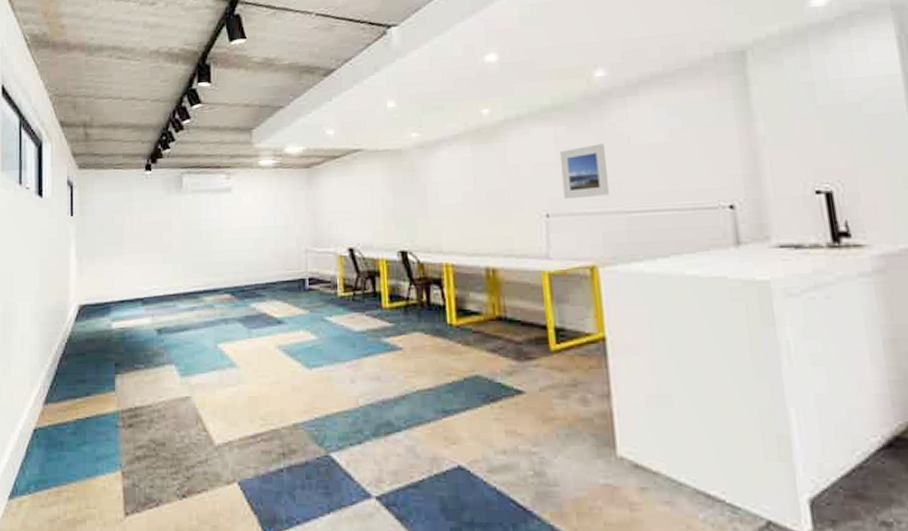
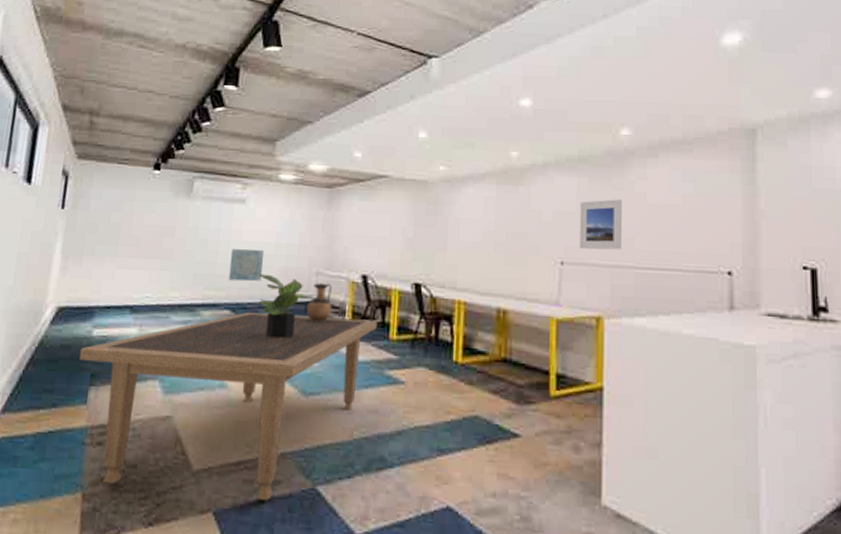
dining table: none [104,290,369,470] -> present [80,312,377,502]
wall art: none [224,234,256,267] -> present [228,248,265,282]
potted plant: none [247,256,307,317] -> present [254,272,315,339]
ceramic jug: none [300,259,324,298] -> present [307,283,332,323]

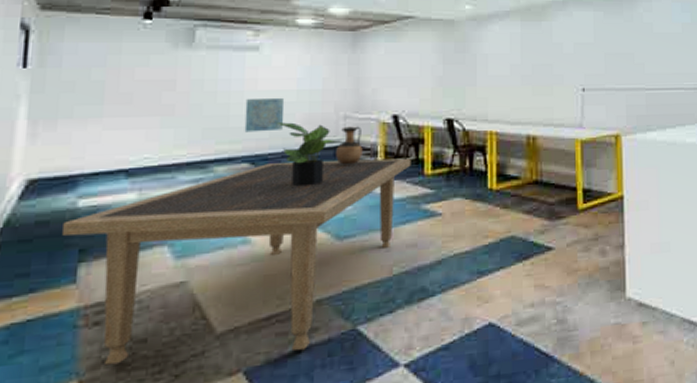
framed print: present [579,199,622,250] -> none [596,30,634,76]

